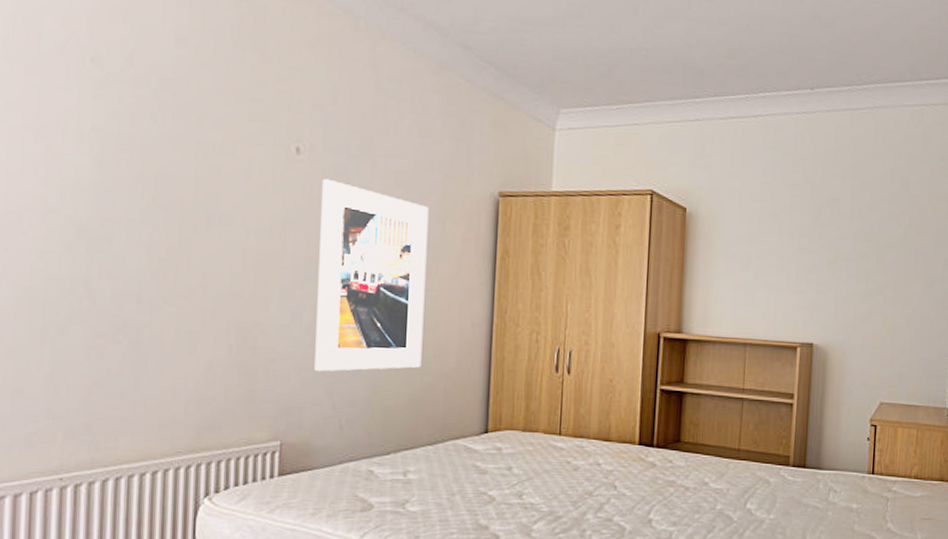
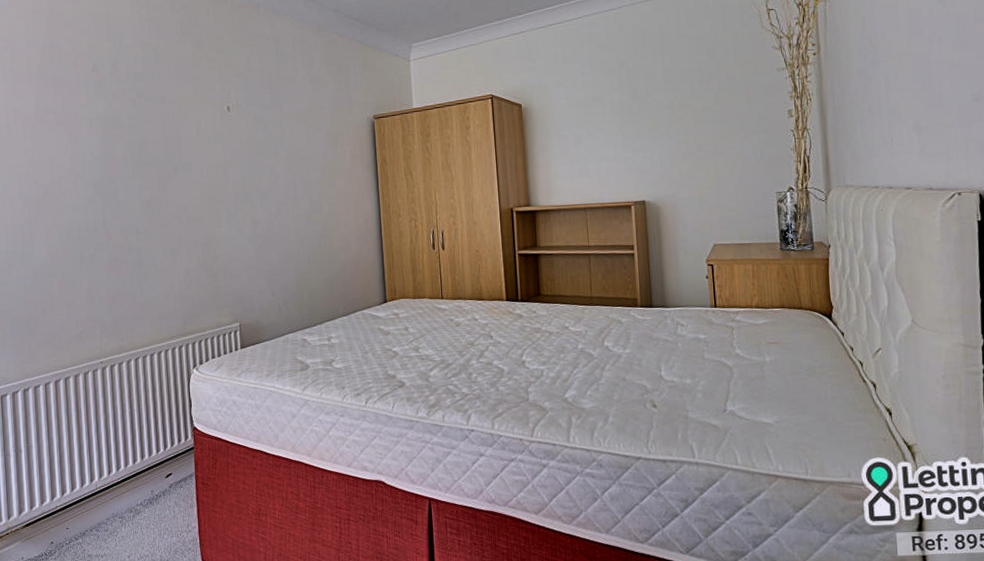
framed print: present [314,178,429,372] -> none [247,126,332,269]

